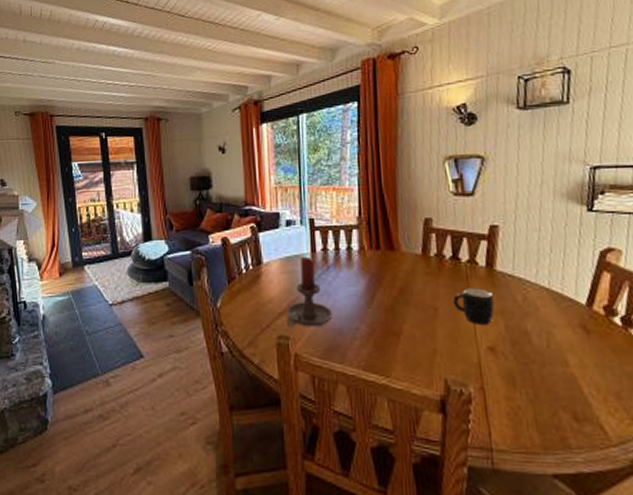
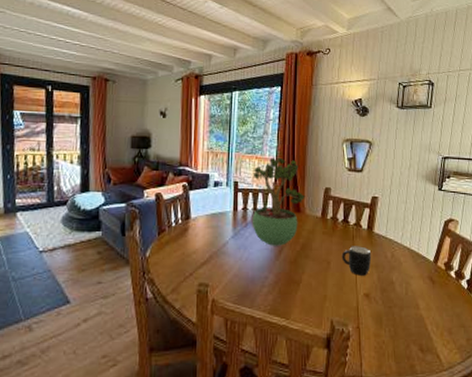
candle holder: present [287,256,332,327] -> none [209,213,247,276]
potted plant: none [331,186,400,291] -> present [251,157,306,246]

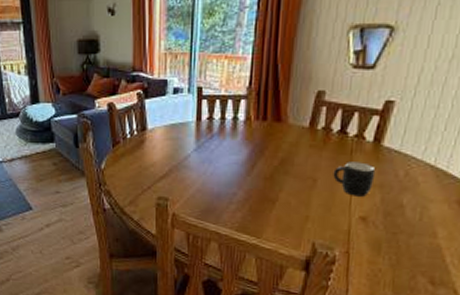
potted plant: present [251,157,306,246] -> none [218,55,290,160]

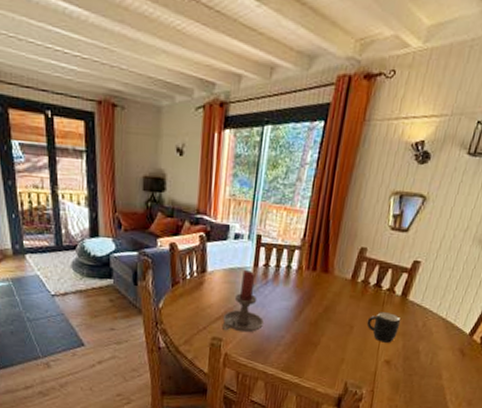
candle holder: none [168,124,212,191] -> present [223,269,264,333]

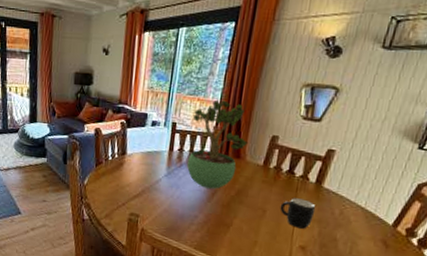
candle holder: present [223,269,264,333] -> none [140,153,178,211]
potted plant: none [272,208,337,307] -> present [186,99,249,189]

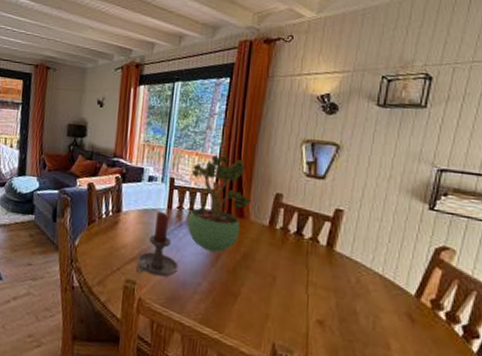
candle holder: none [140,153,178,211] -> present [137,210,179,277]
mug: present [280,198,316,229] -> none [291,263,330,300]

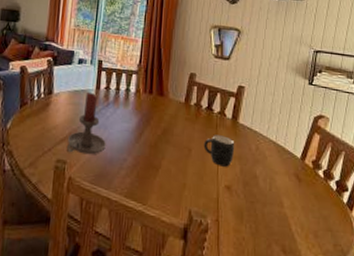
potted plant: present [187,154,252,253] -> none [113,38,170,129]
mug: none [291,263,330,300] -> present [203,135,235,167]

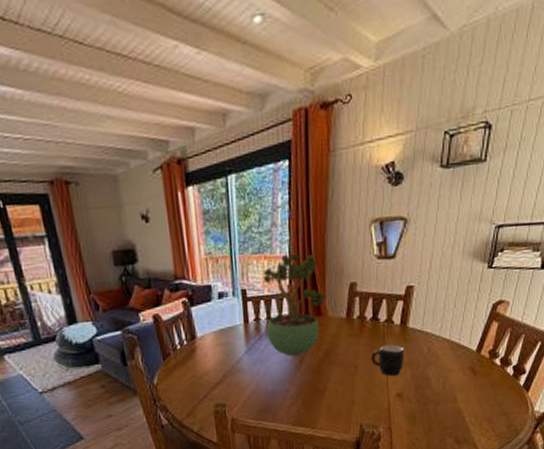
candle holder: present [67,91,106,155] -> none [223,327,265,395]
potted plant: none [113,38,170,129] -> present [262,253,327,357]

